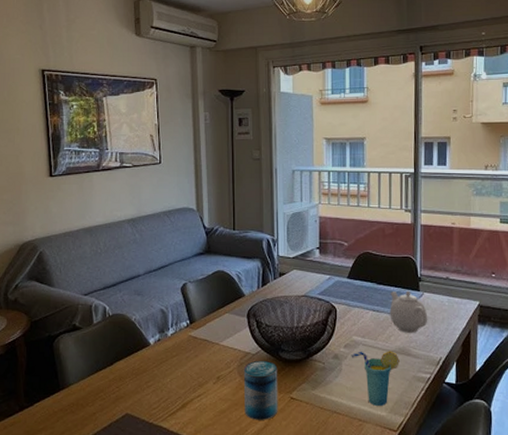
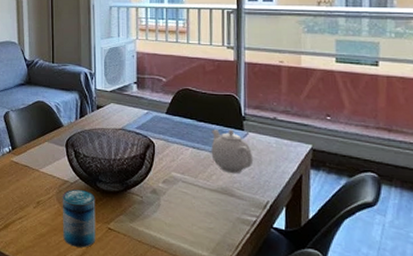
cup: present [351,351,400,406] -> none [170,187,222,245]

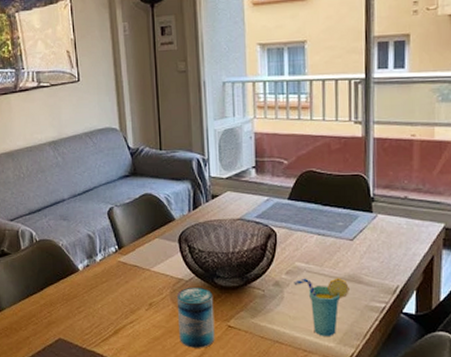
cup: none [170,187,222,245] -> present [294,278,349,336]
teapot: present [211,129,254,173] -> none [337,212,383,259]

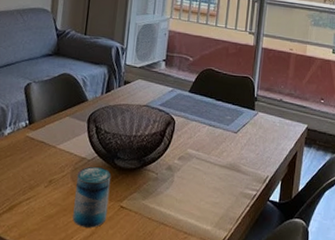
cup: present [294,278,349,336] -> none [184,164,229,220]

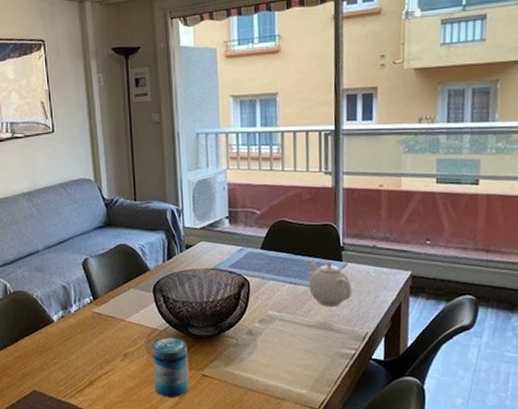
teapot: none [224,108,260,150] -> present [308,260,352,307]

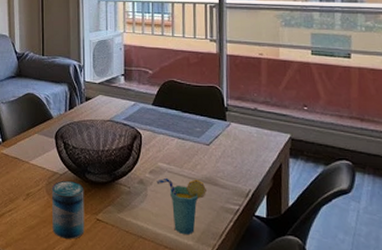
cup: none [266,326,320,383] -> present [156,177,206,234]
teapot: present [308,260,352,307] -> none [195,119,236,163]

